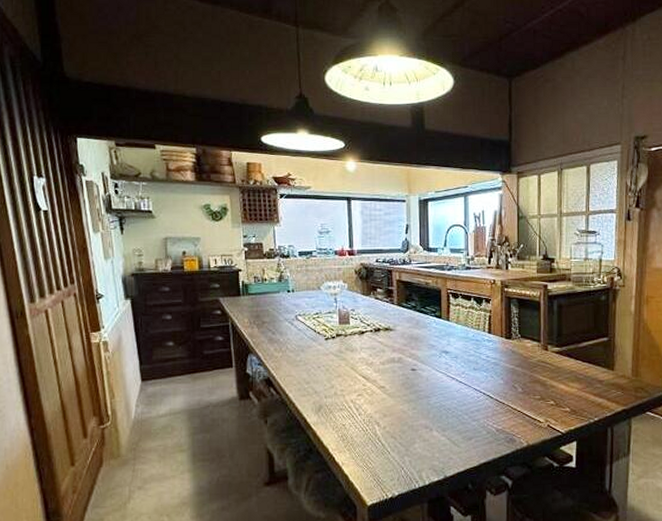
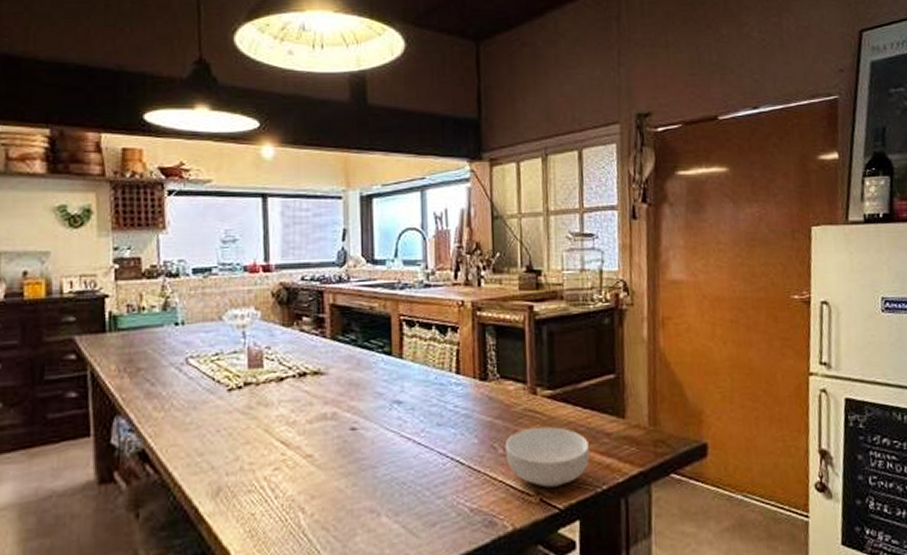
cereal bowl: none [523,374,587,417] -> present [505,426,590,488]

